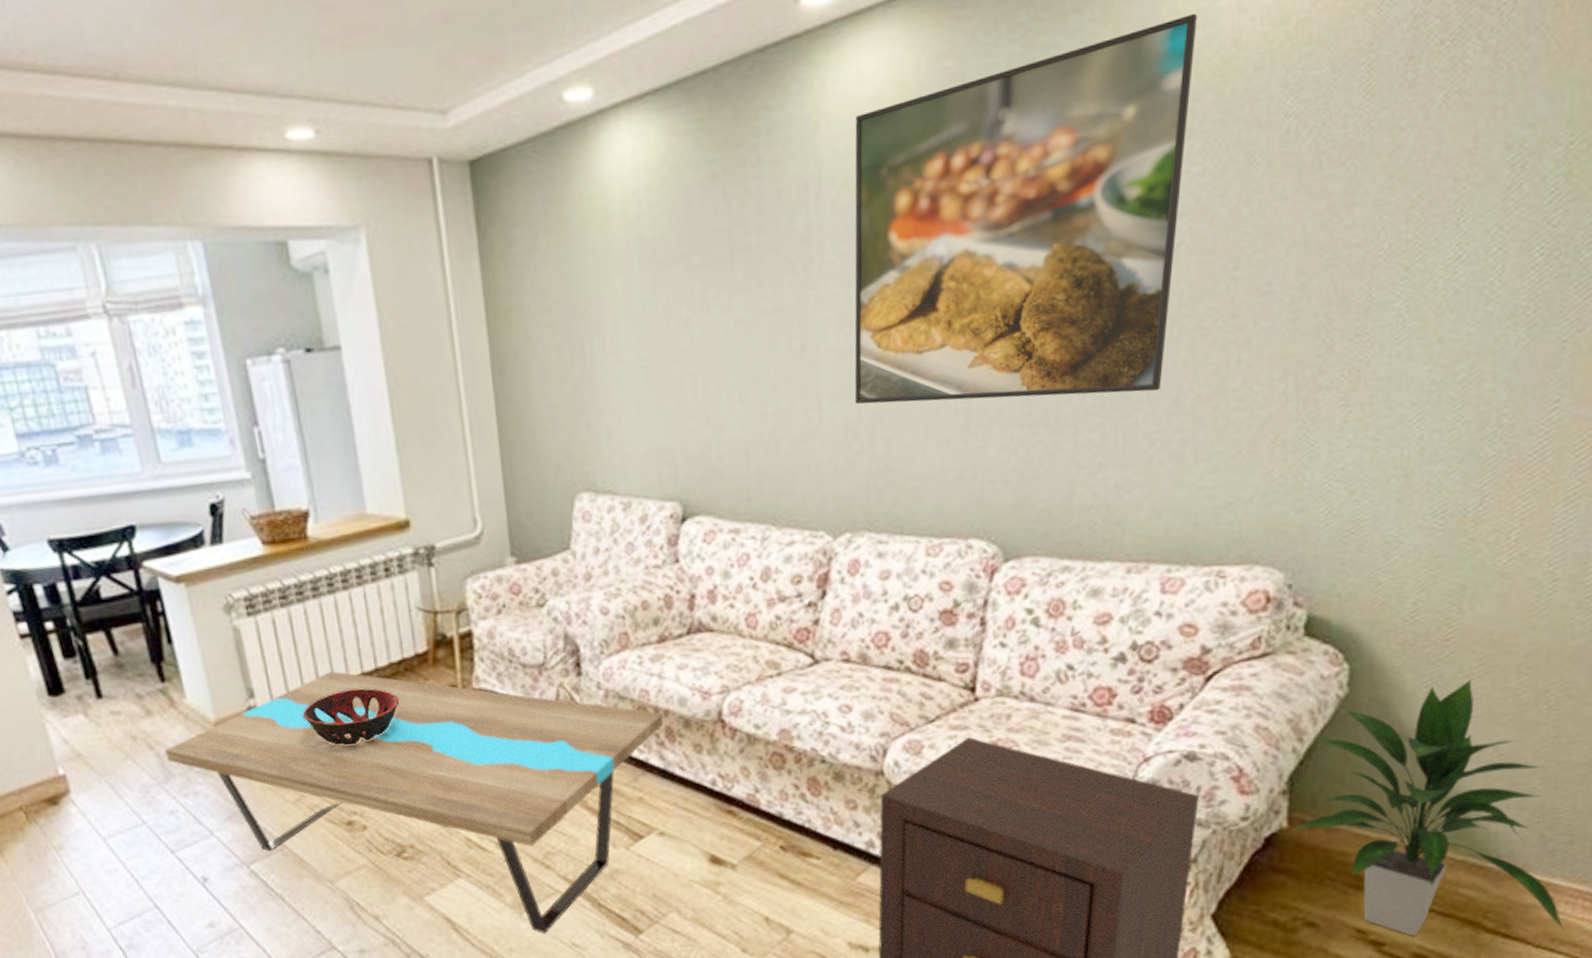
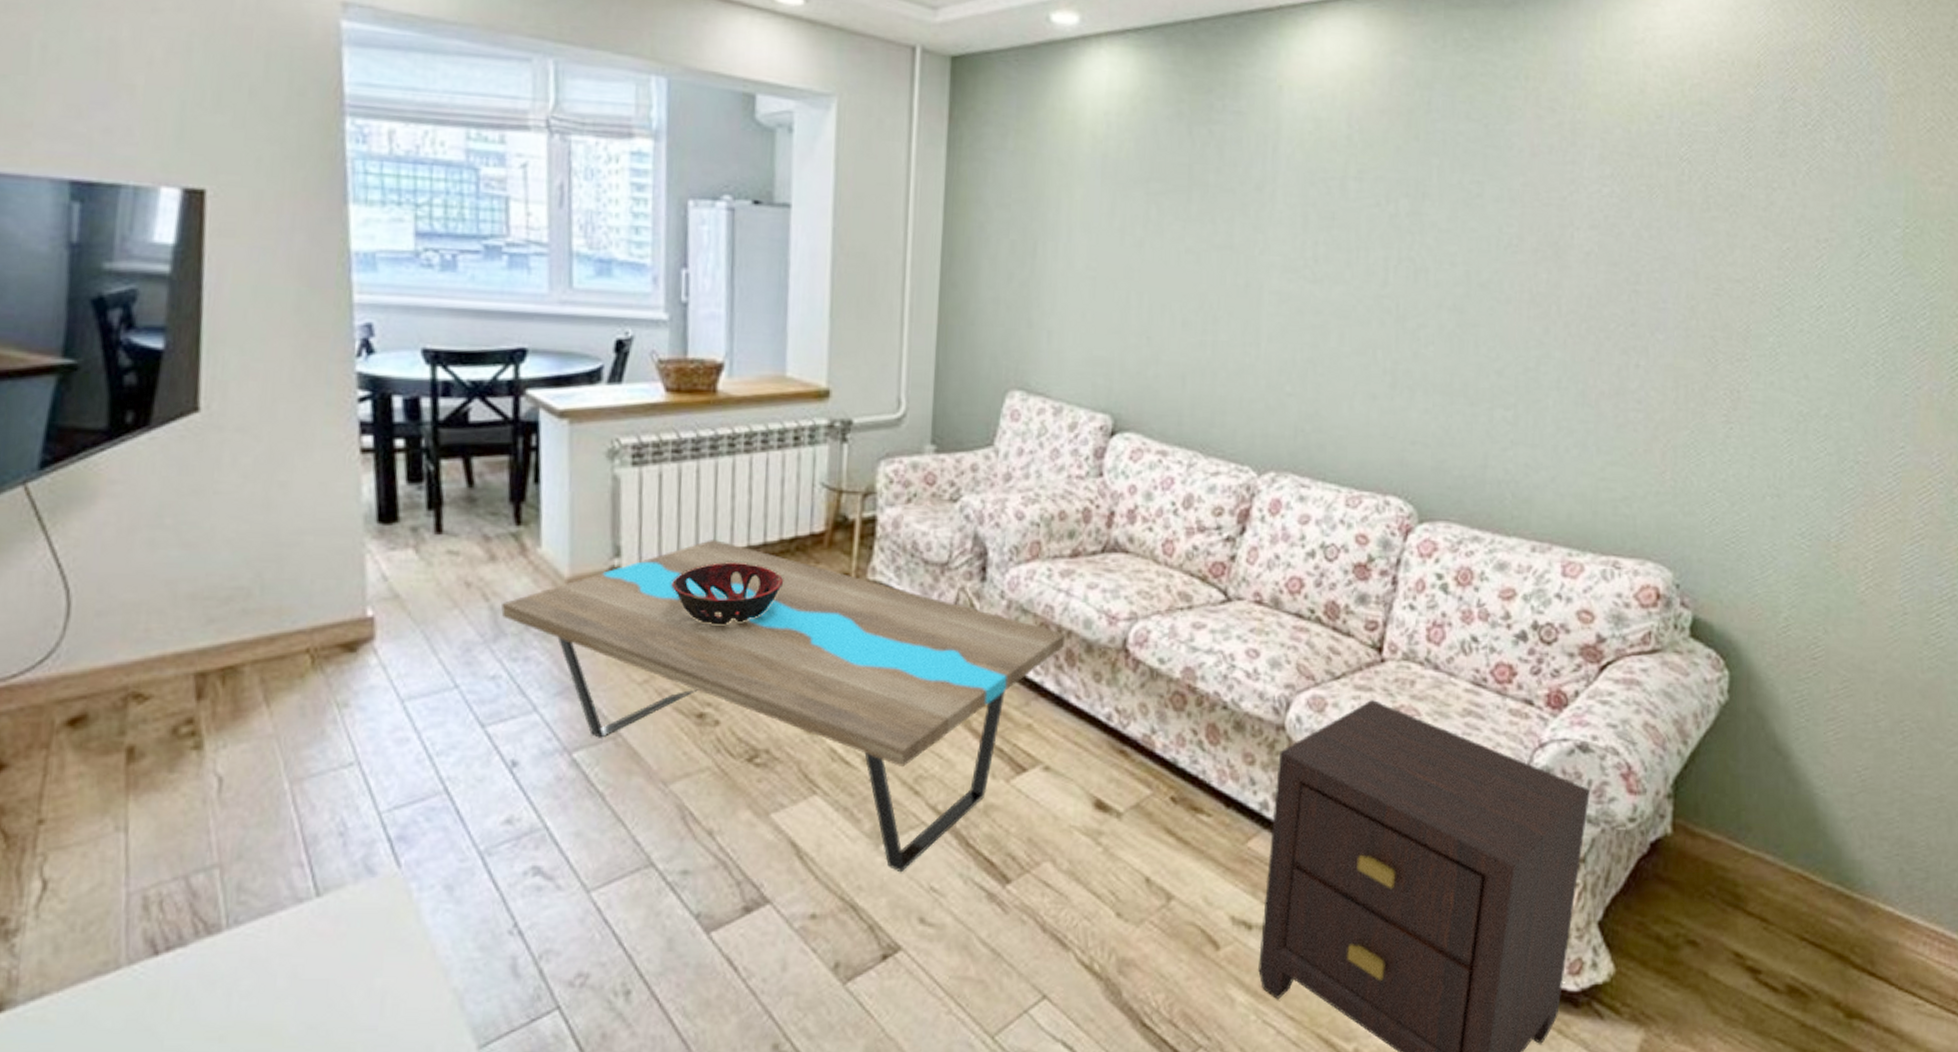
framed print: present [854,13,1198,404] -> none [1291,60,1611,381]
indoor plant: present [1292,679,1564,936] -> none [1676,700,1923,973]

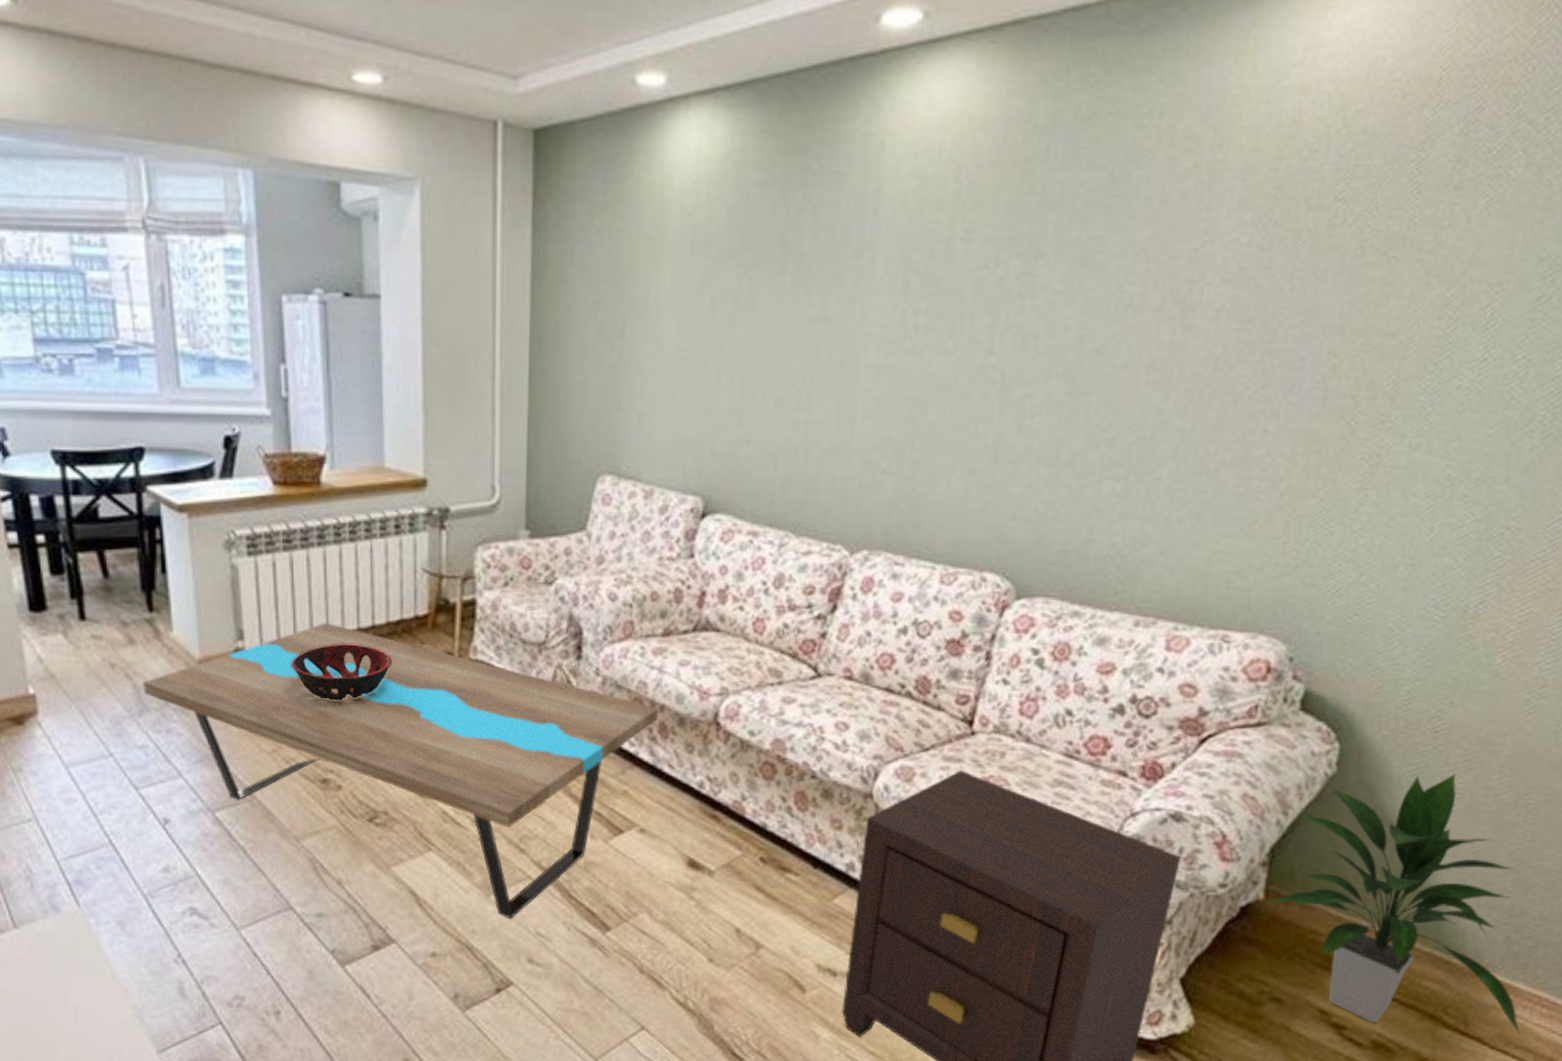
indoor plant: none [1676,700,1923,973] -> present [1267,773,1521,1035]

